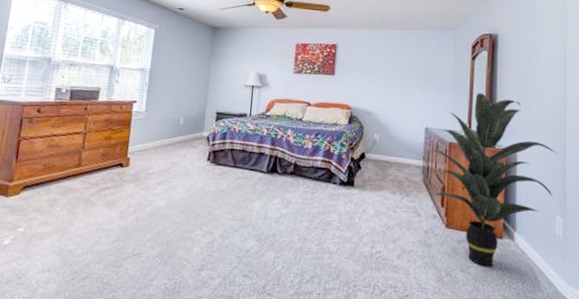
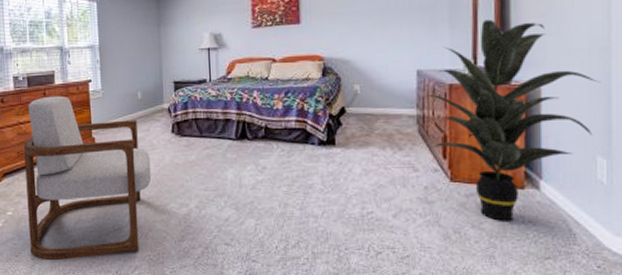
armchair: none [36,111,183,286] -> present [24,96,152,261]

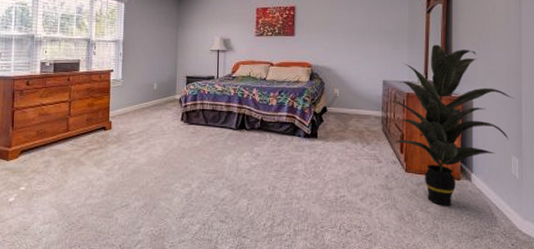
armchair: present [24,96,152,261] -> none [39,82,160,235]

